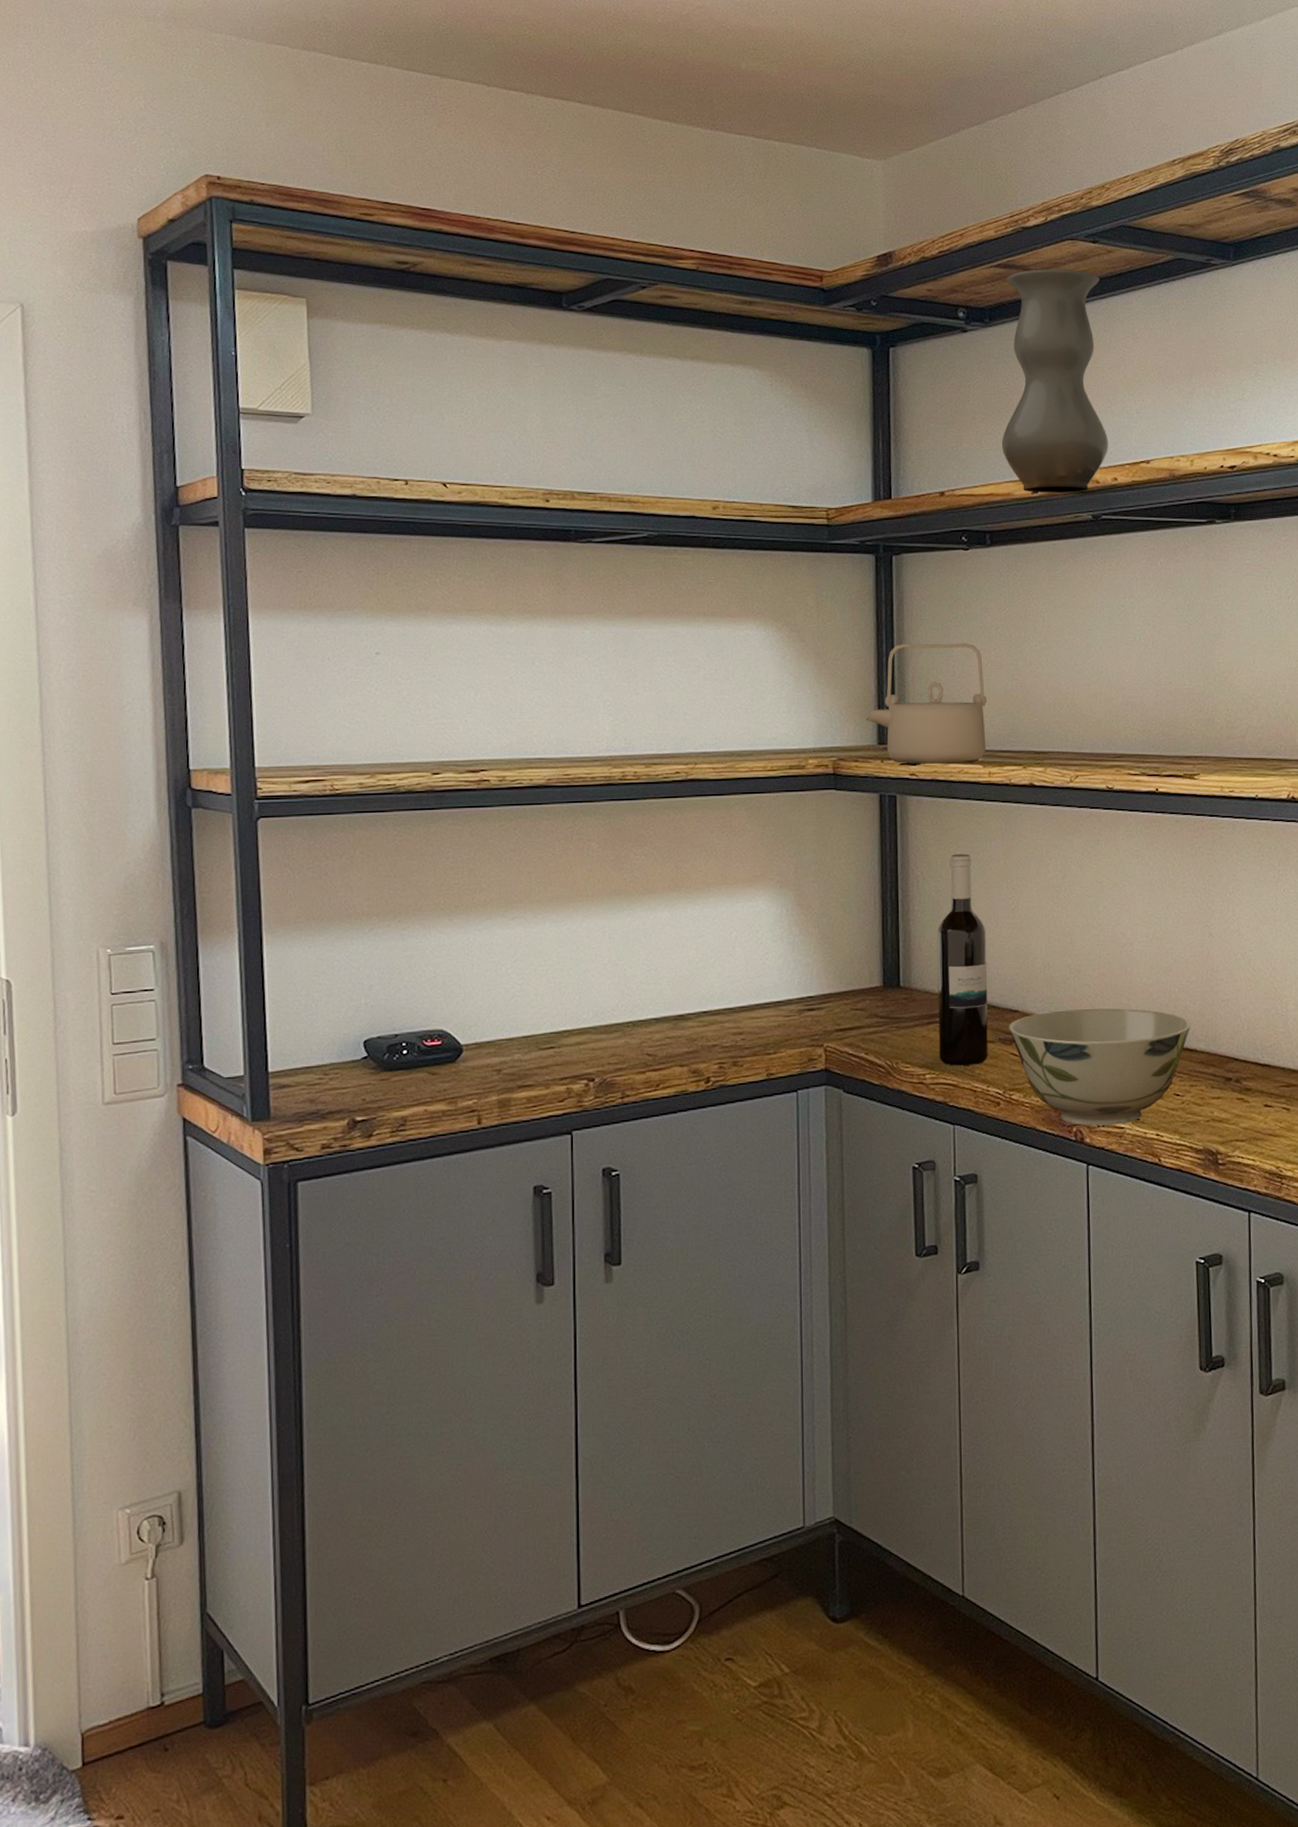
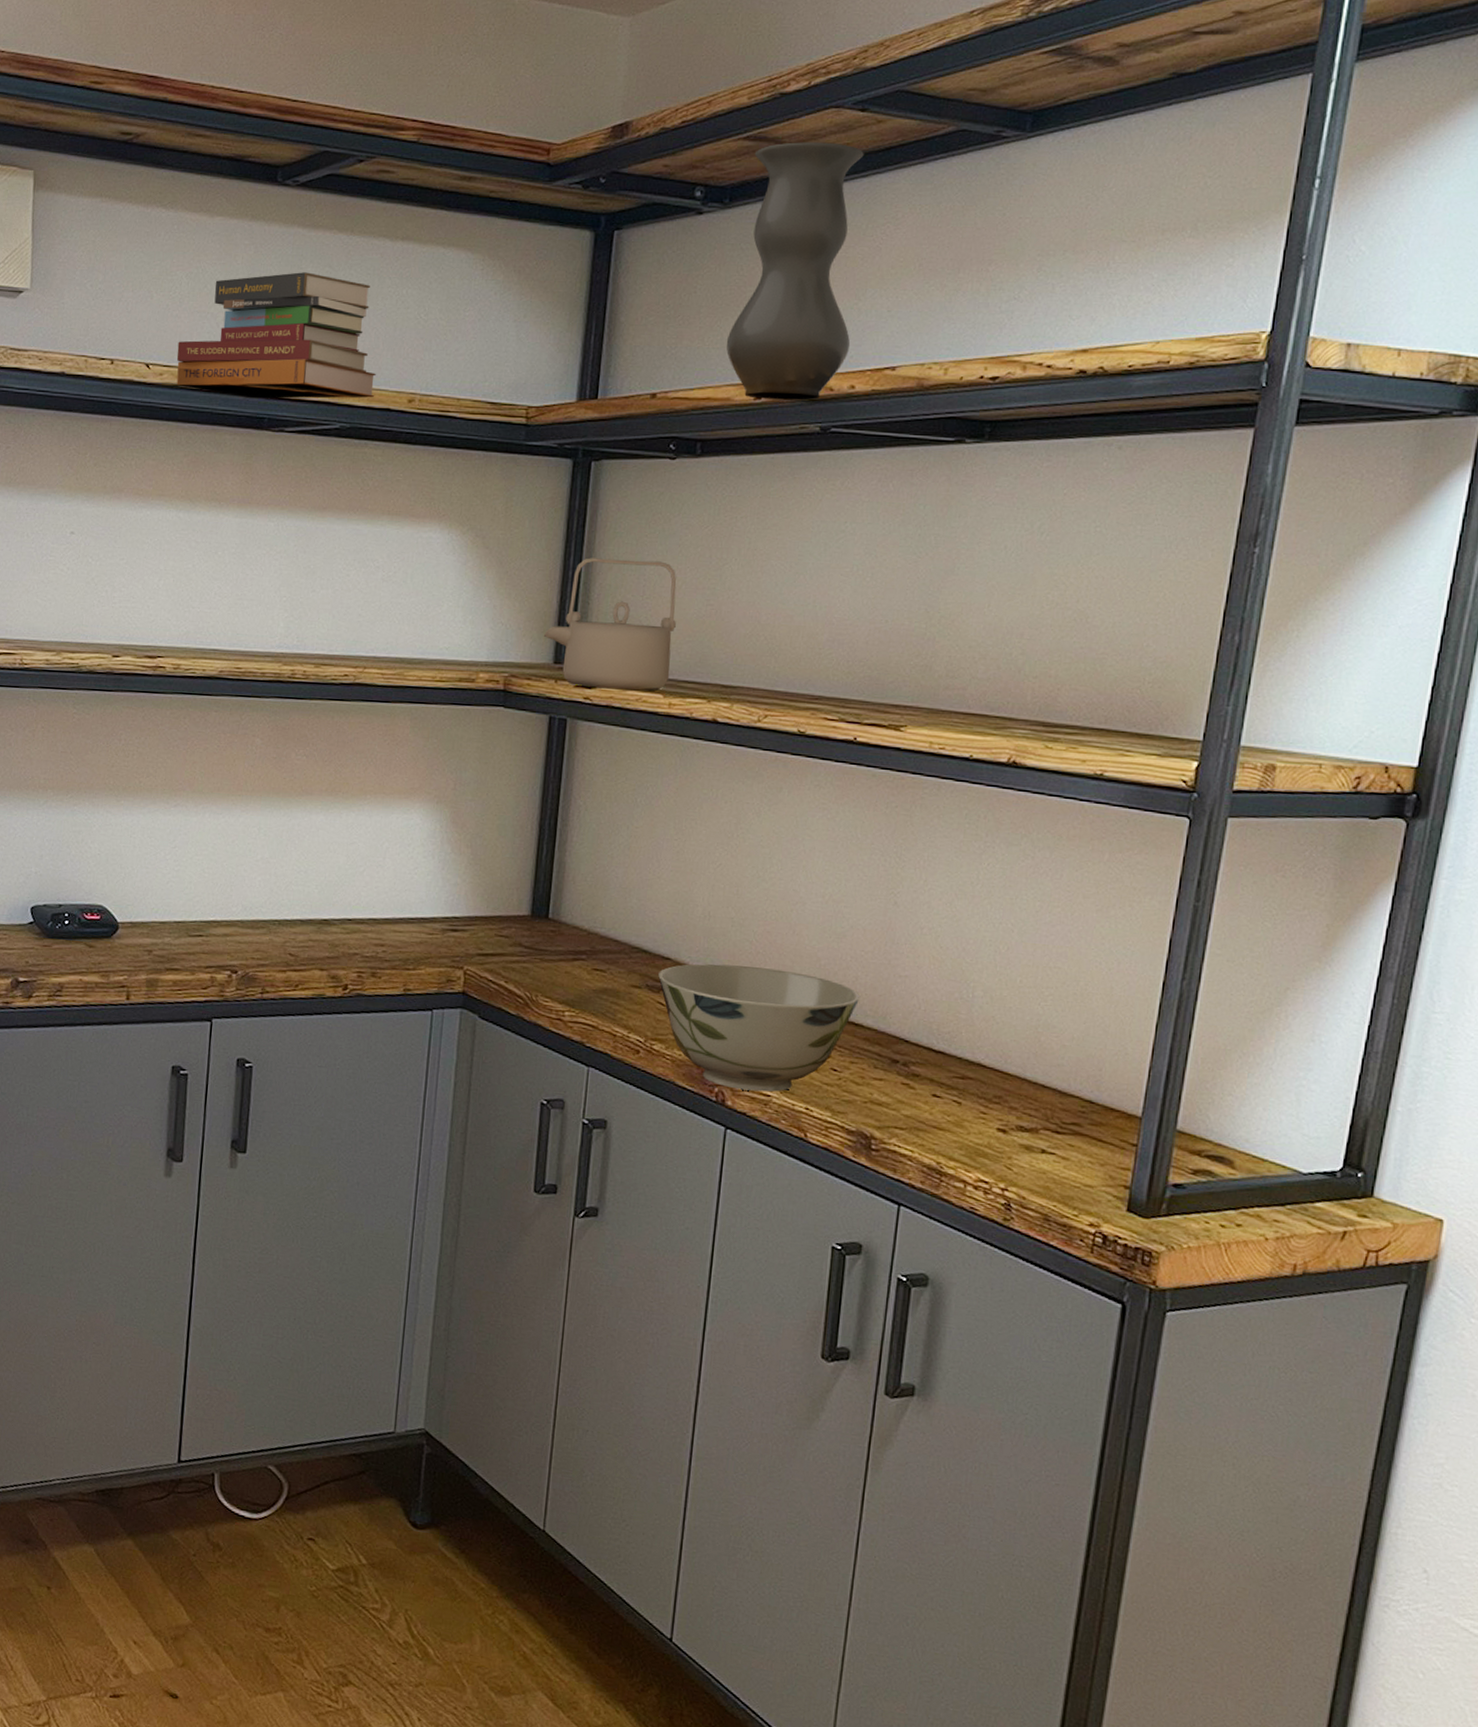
books: none [474,391,680,512] -> present [176,272,376,399]
wine bottle: present [937,853,988,1066] -> none [581,786,647,1009]

